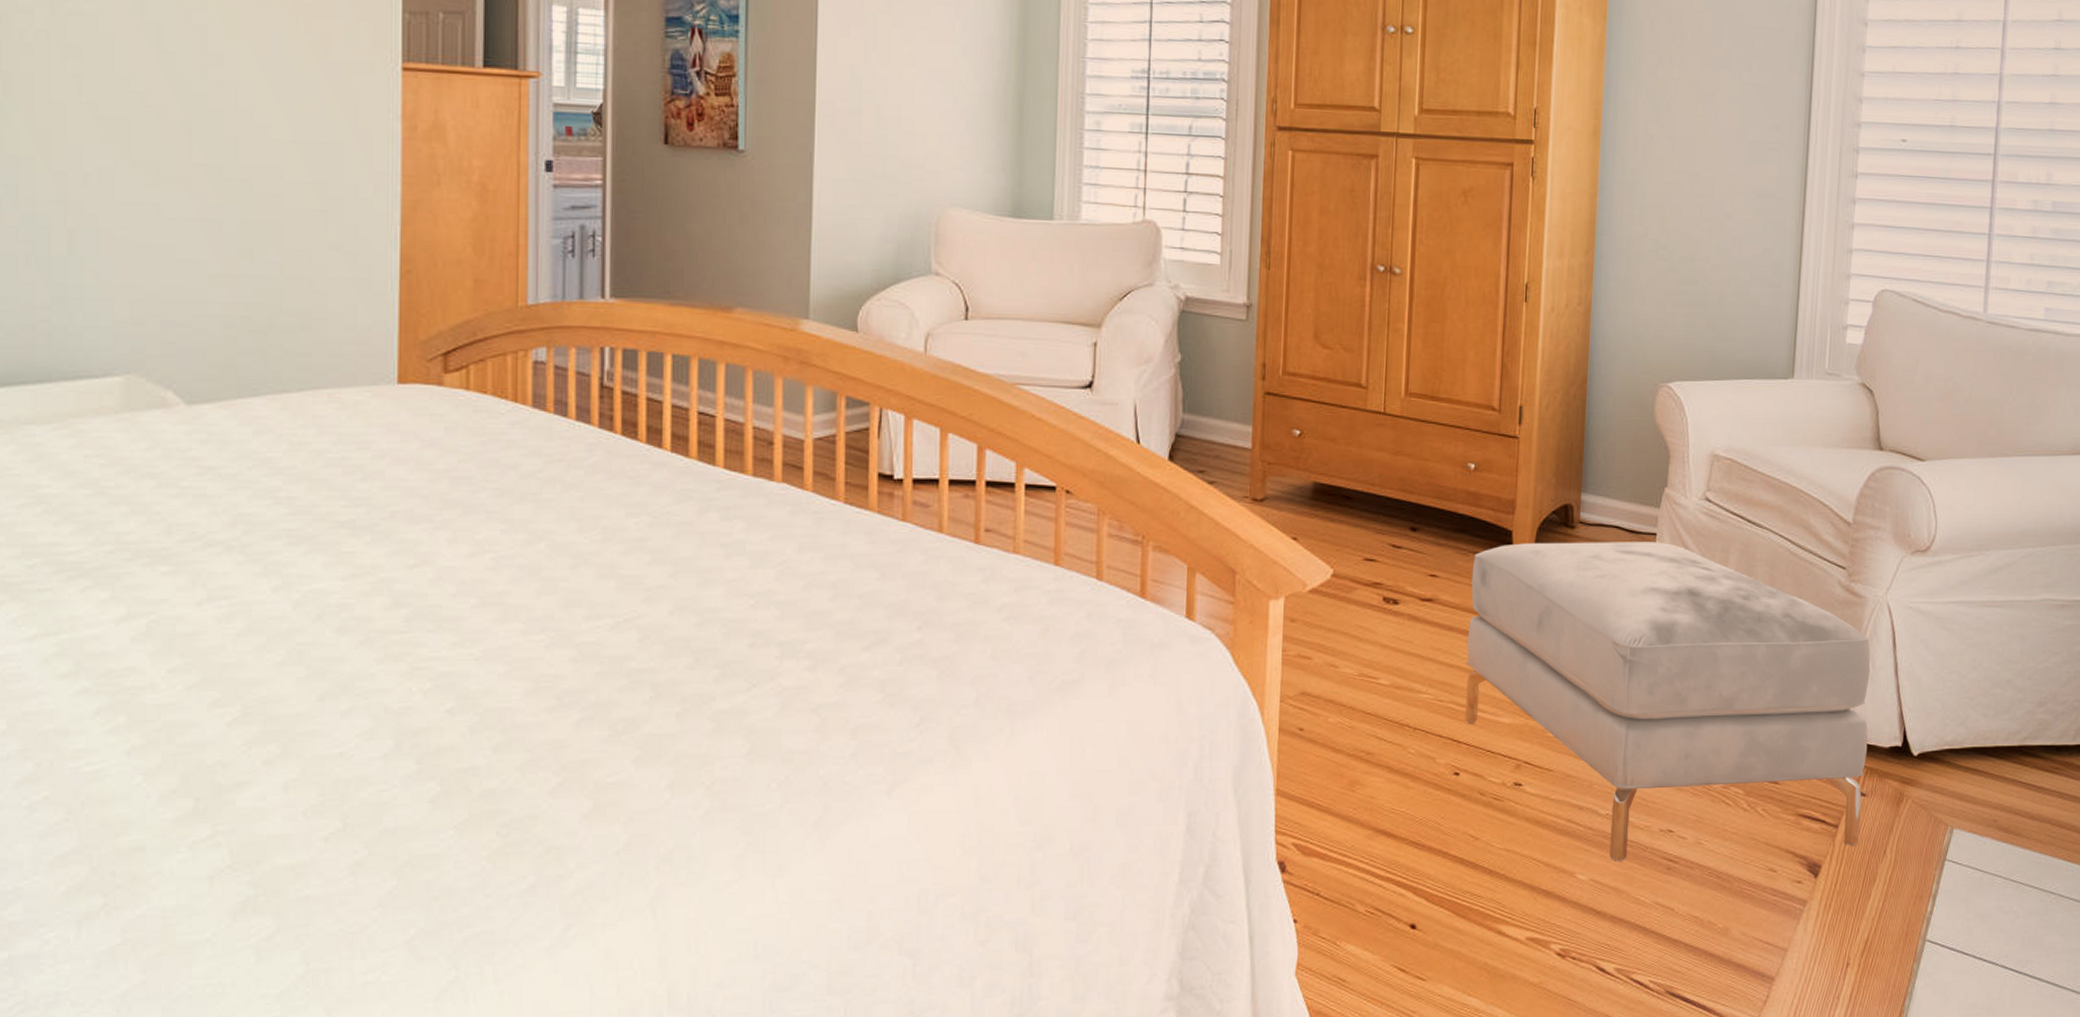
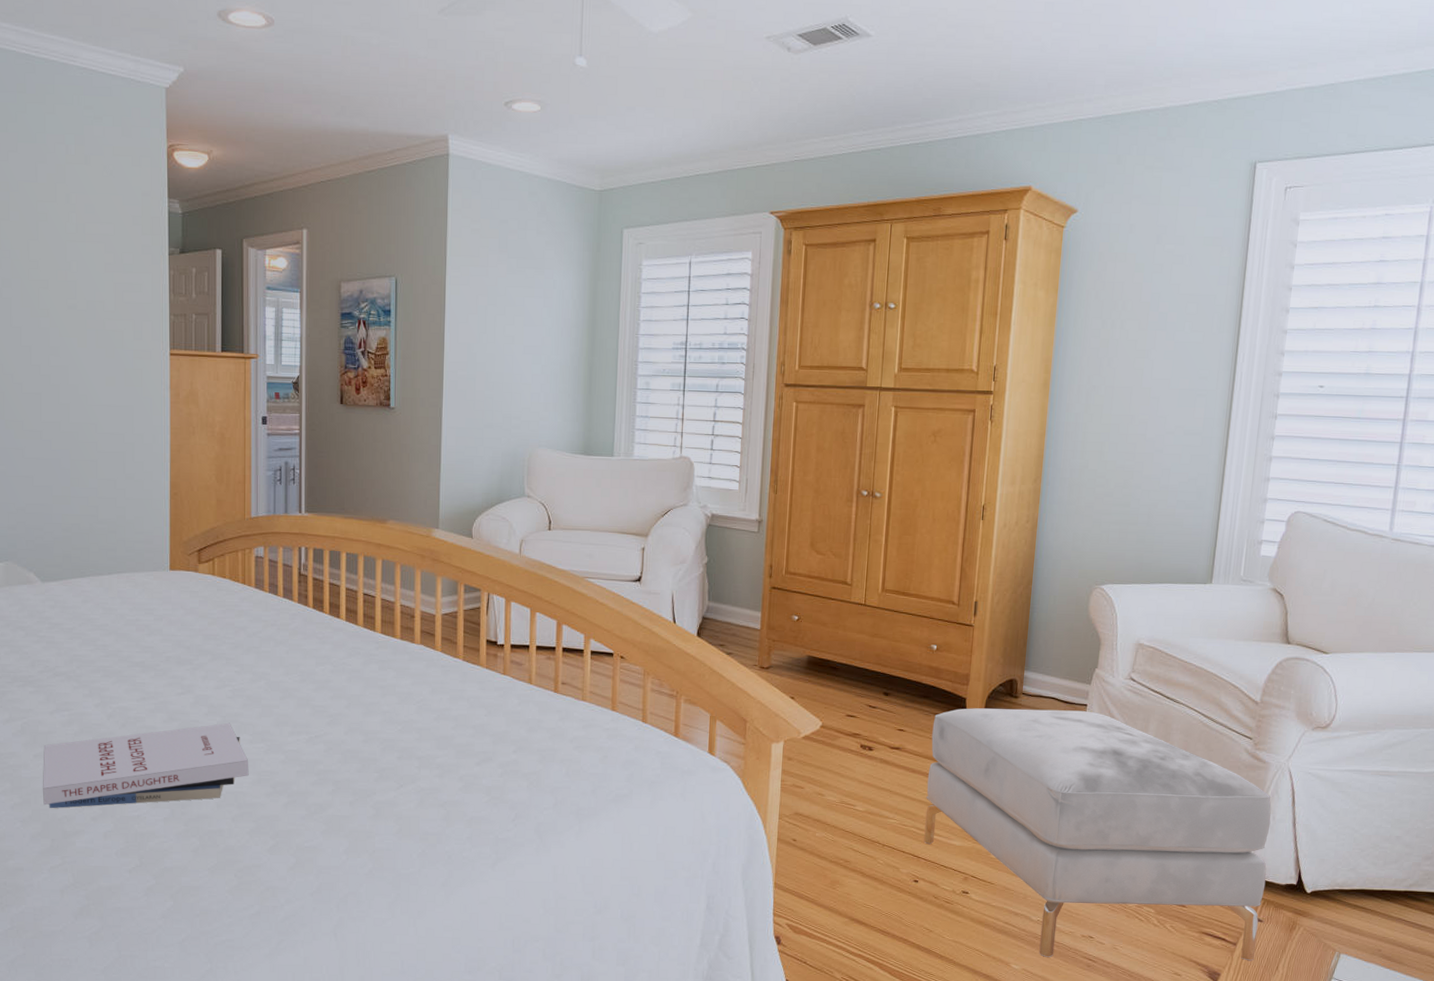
books: none [180,606,521,751] -> present [42,722,249,809]

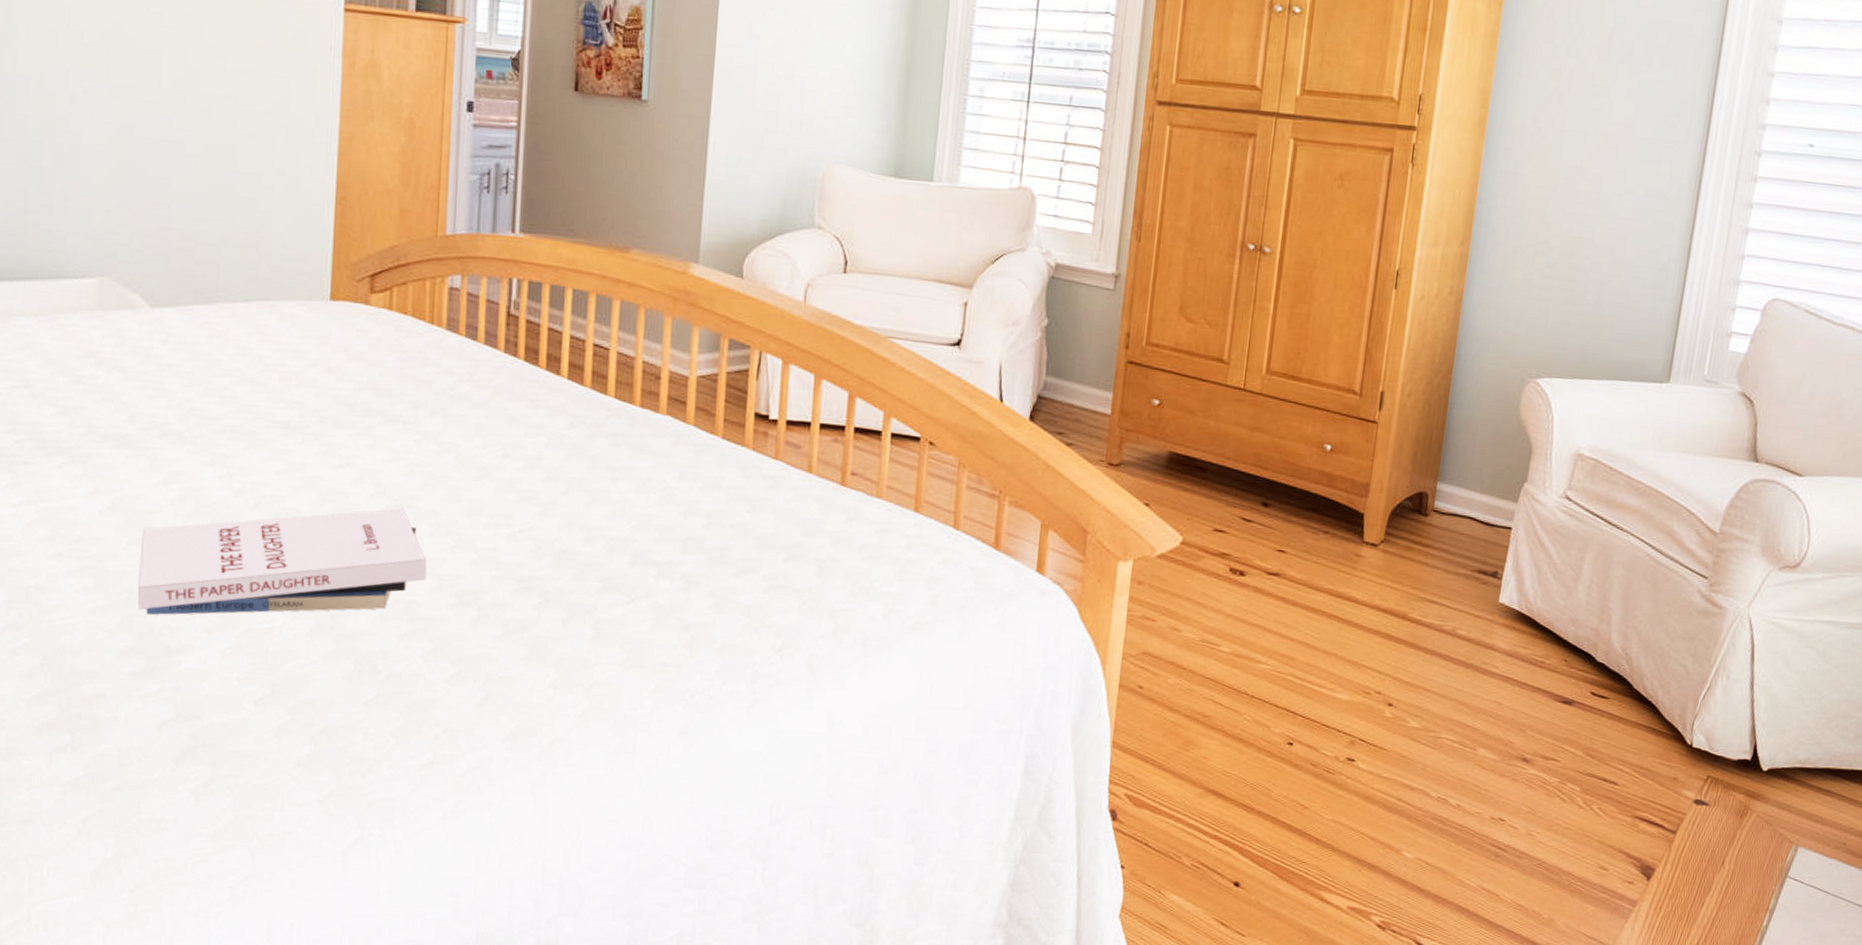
ottoman: present [923,708,1271,961] -> none [1302,526,1726,854]

